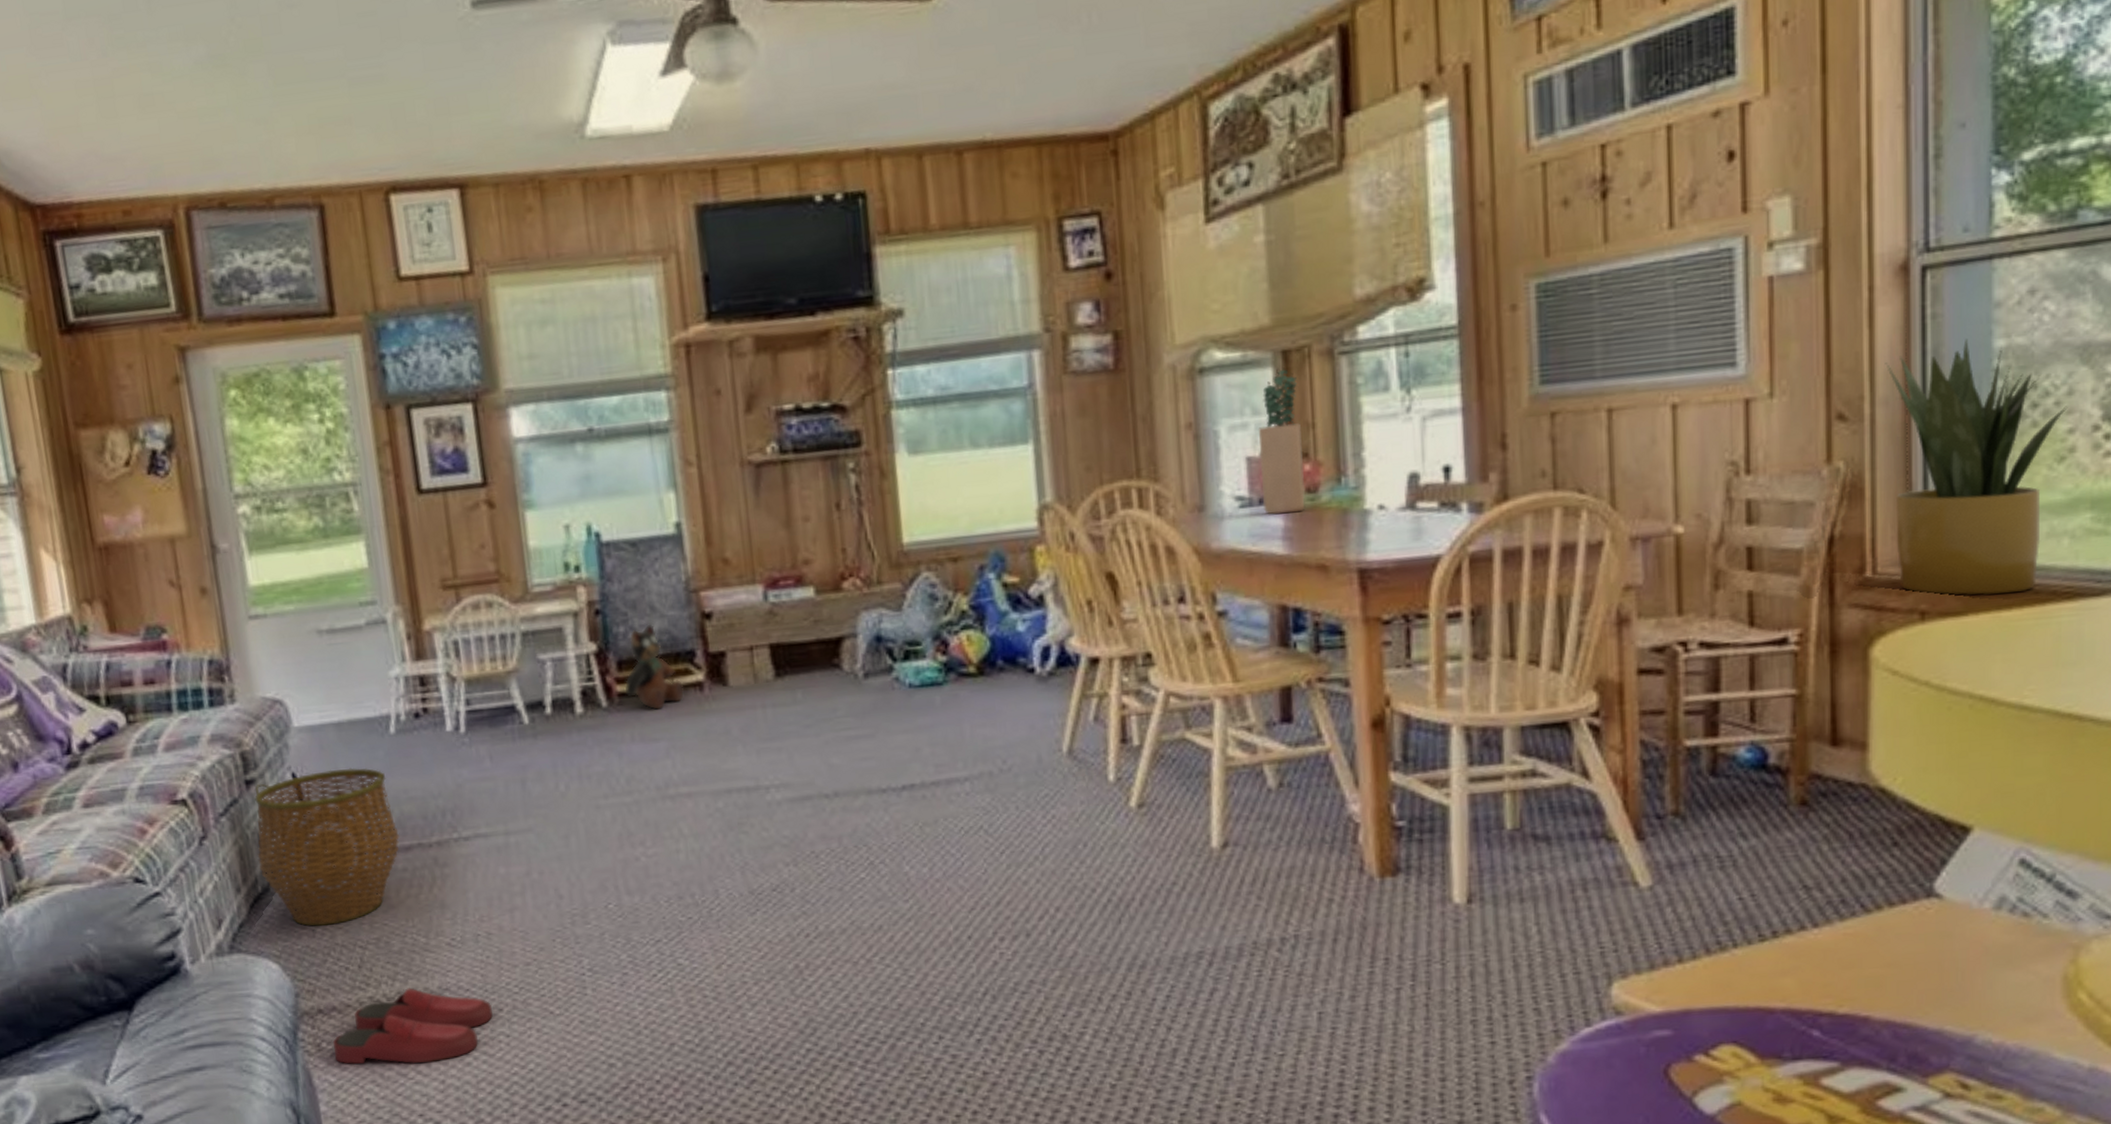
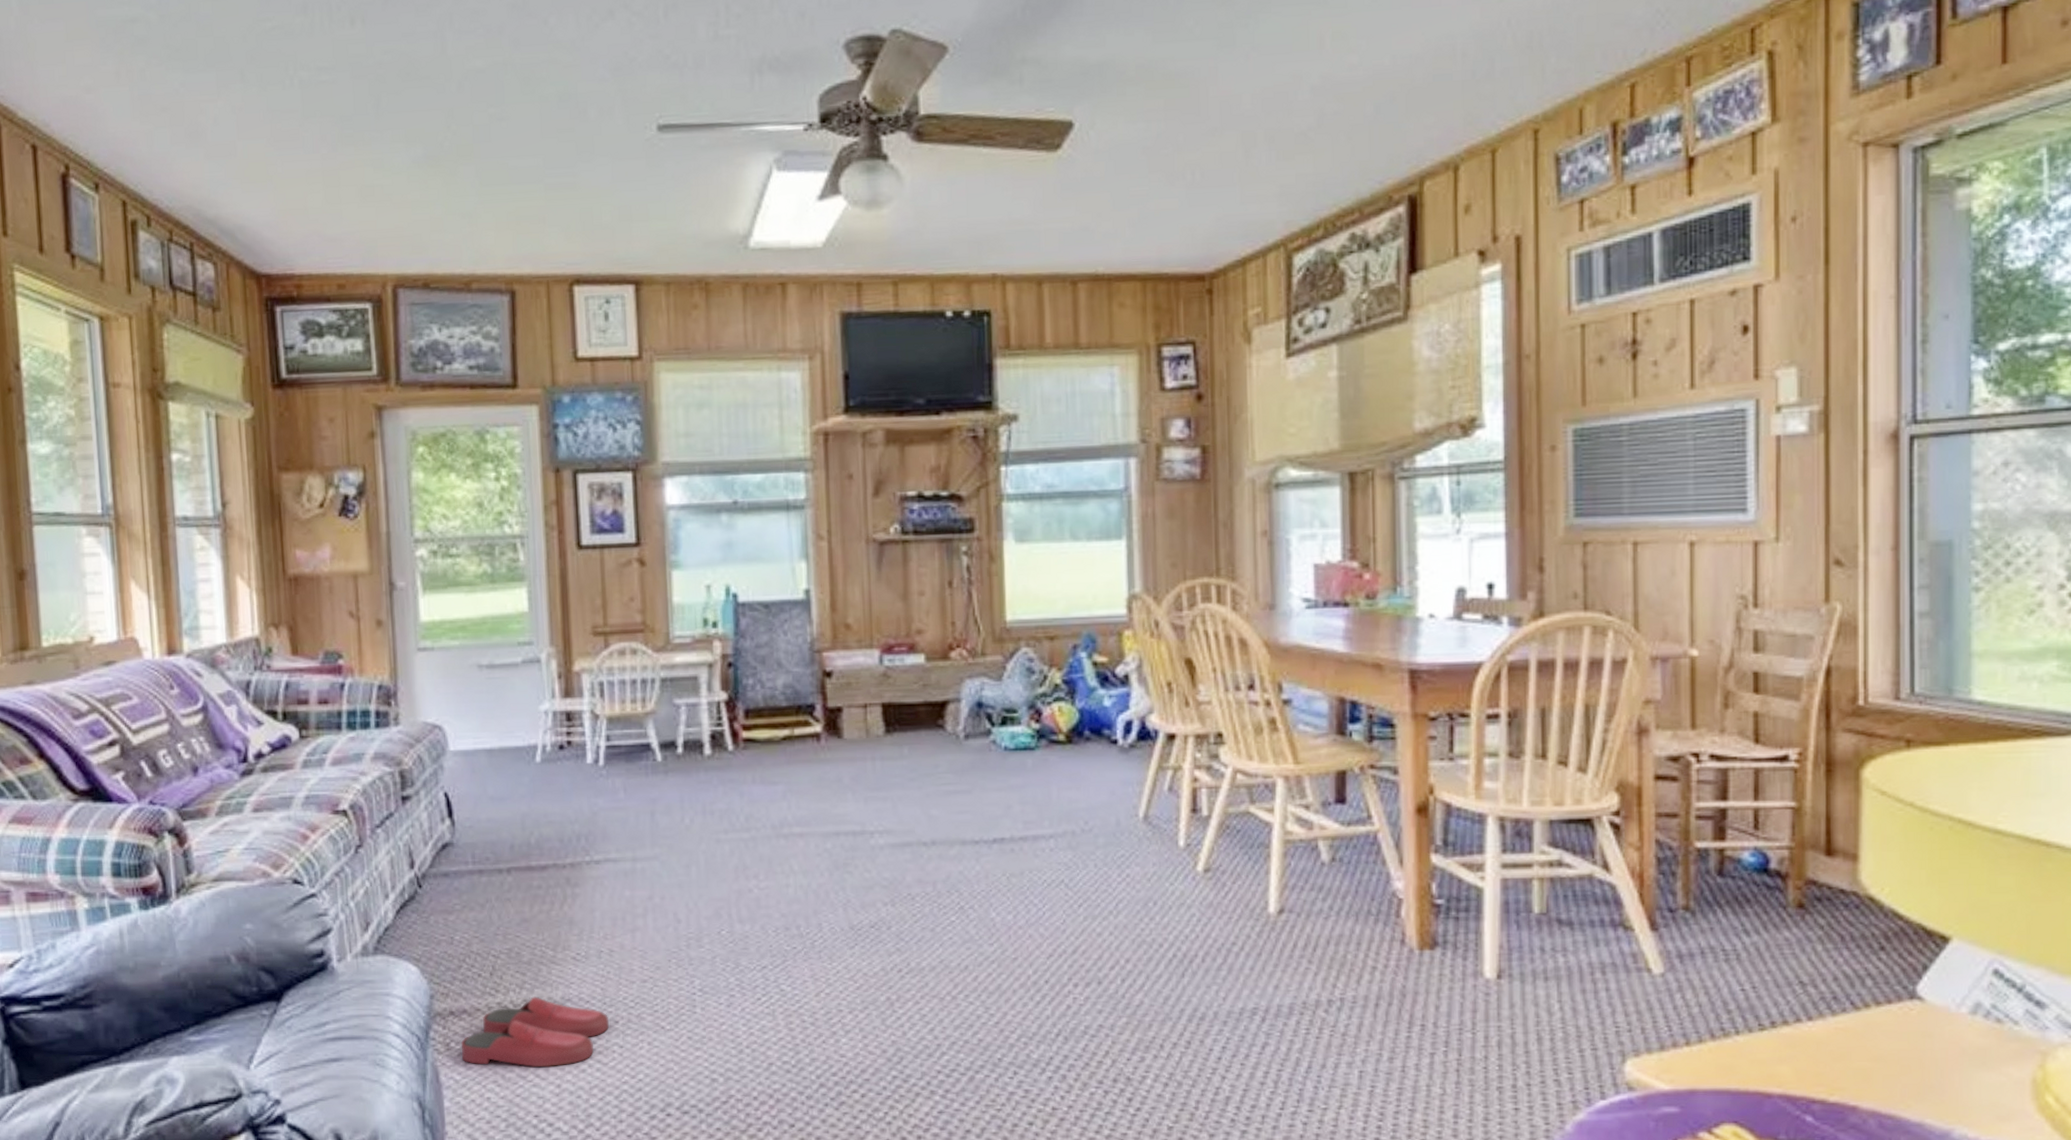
basket: present [254,767,399,927] -> none [407,791,537,935]
stuffed animal: present [624,624,685,710] -> none [749,678,803,756]
vase: present [1258,362,1305,515] -> none [1325,483,1364,616]
planter: present [1885,339,2068,596] -> none [1877,501,2037,729]

